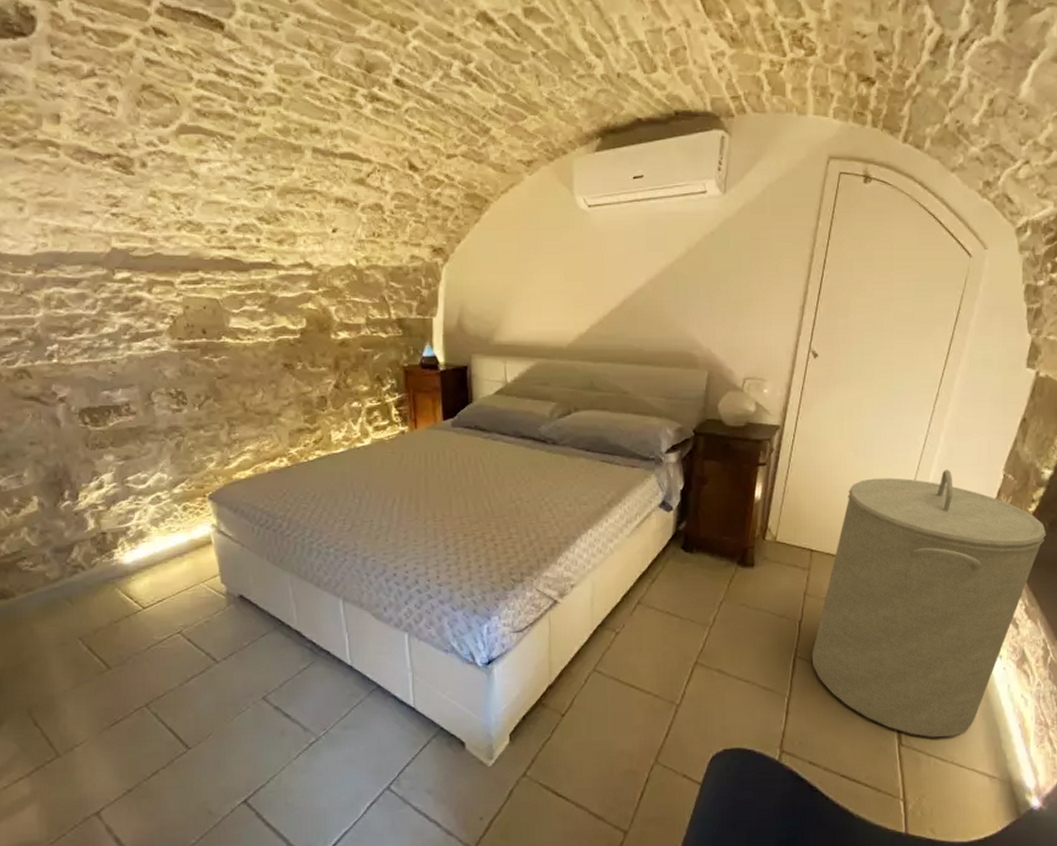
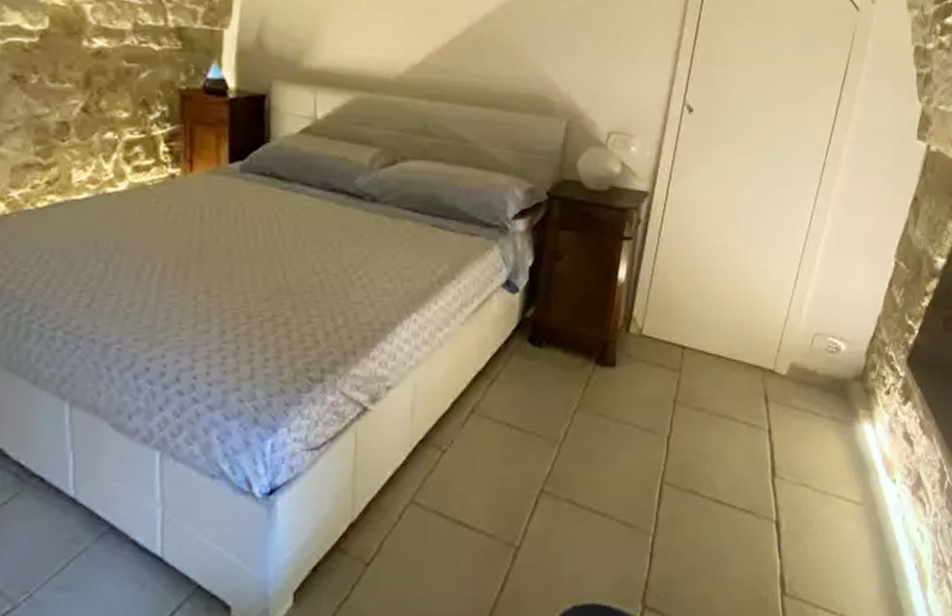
laundry hamper: present [811,470,1047,738] -> none [681,254,941,585]

